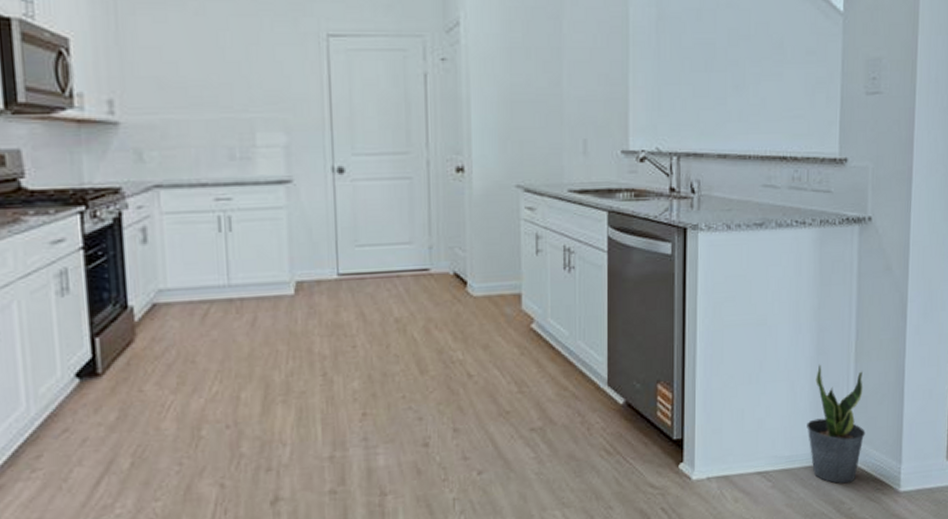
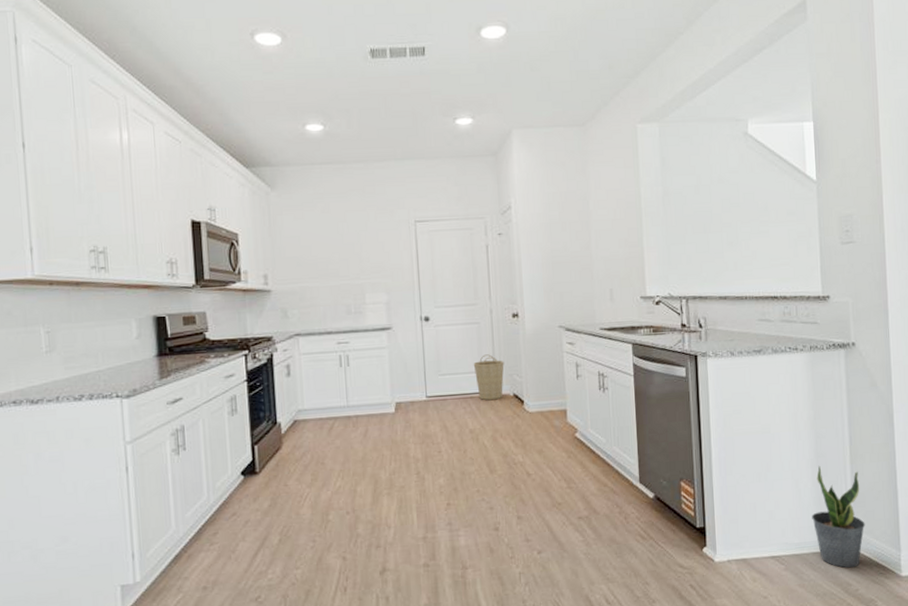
basket: none [402,220,443,281] -> present [473,354,504,401]

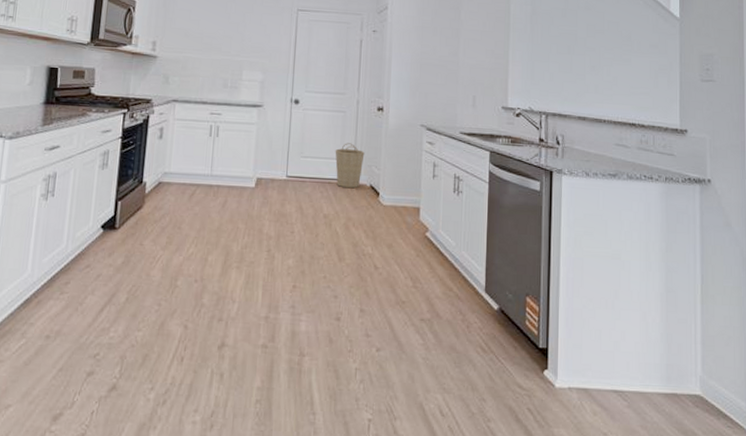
potted plant: present [812,465,865,568] -> none [658,300,714,416]

